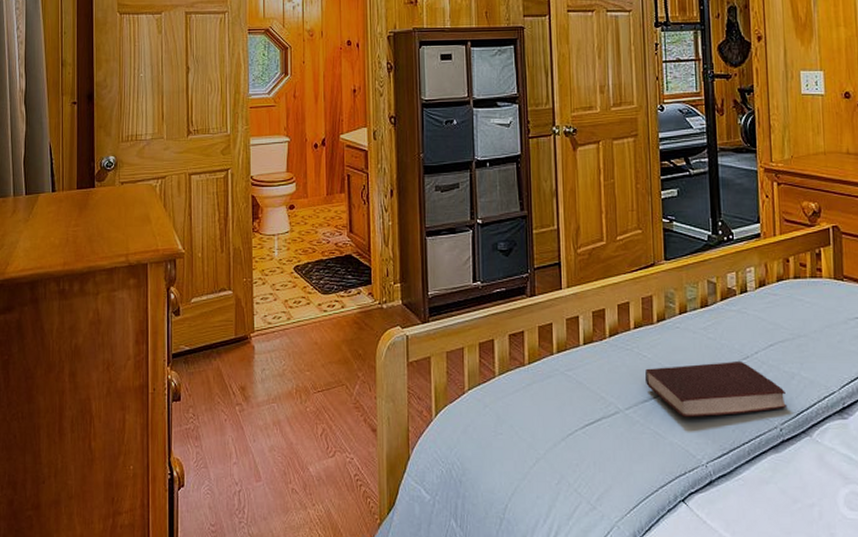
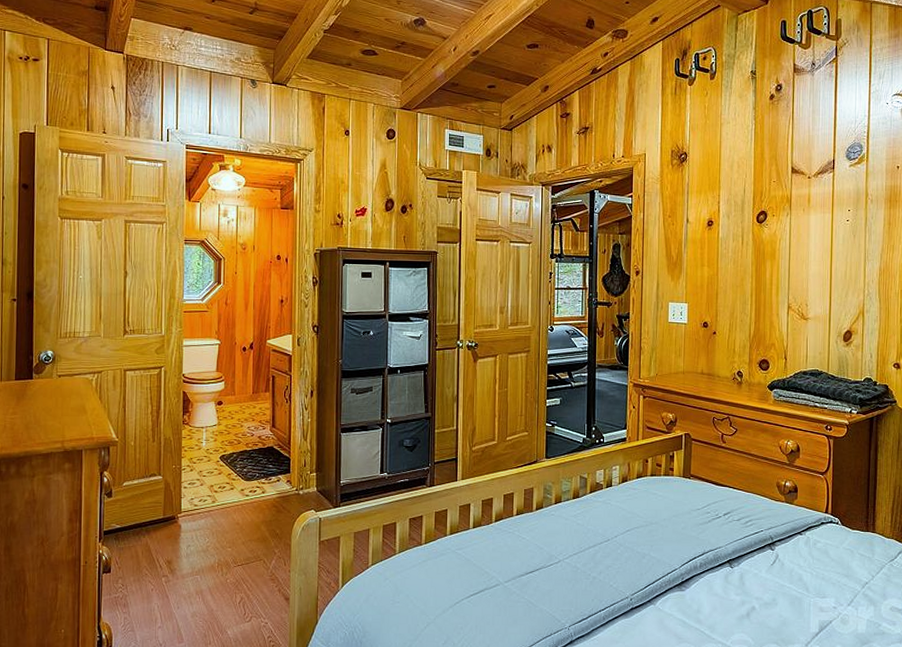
book: present [644,362,788,417] -> none [522,544,638,589]

